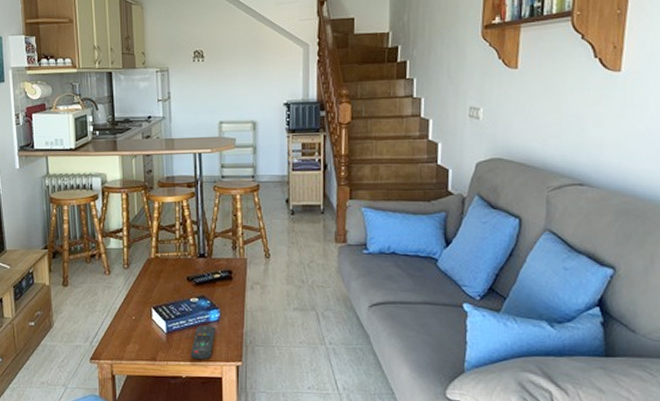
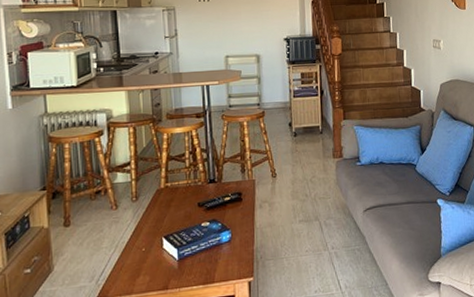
remote control: present [191,324,215,360] -> none [204,246,227,282]

